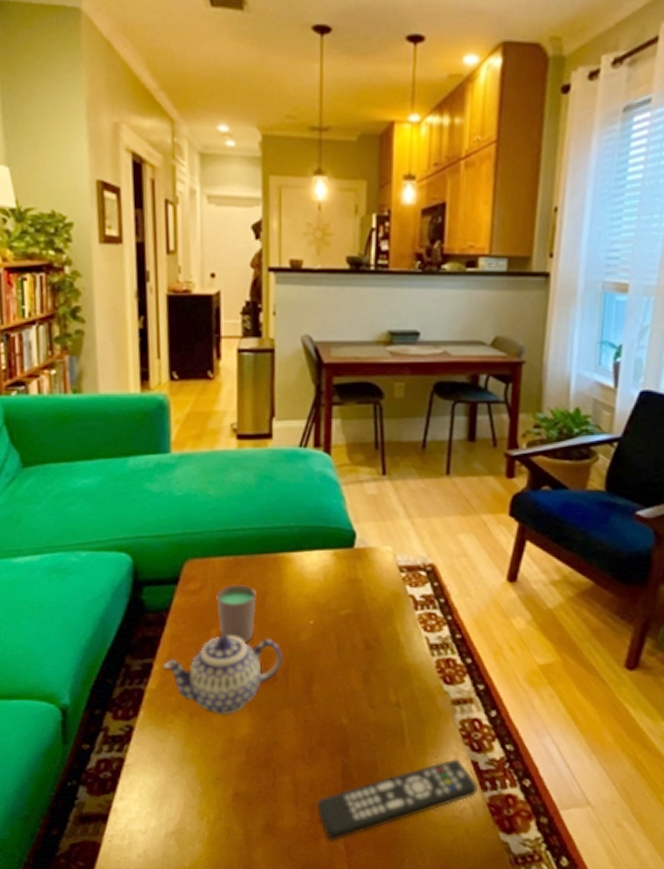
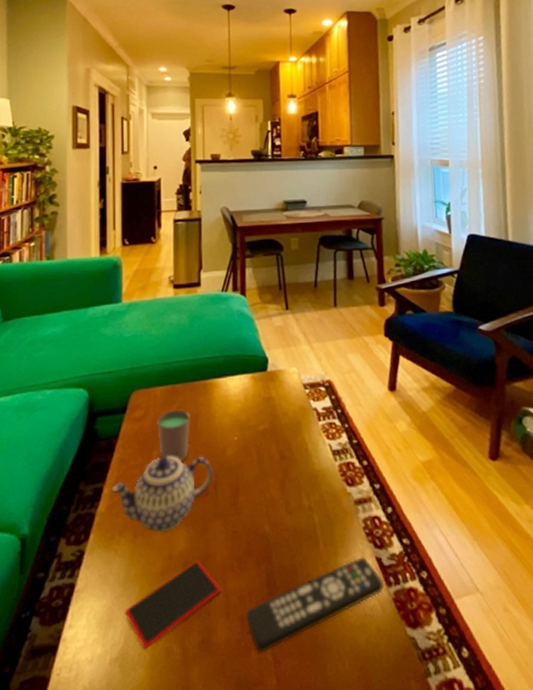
smartphone: none [180,747,289,827] -> present [124,560,221,649]

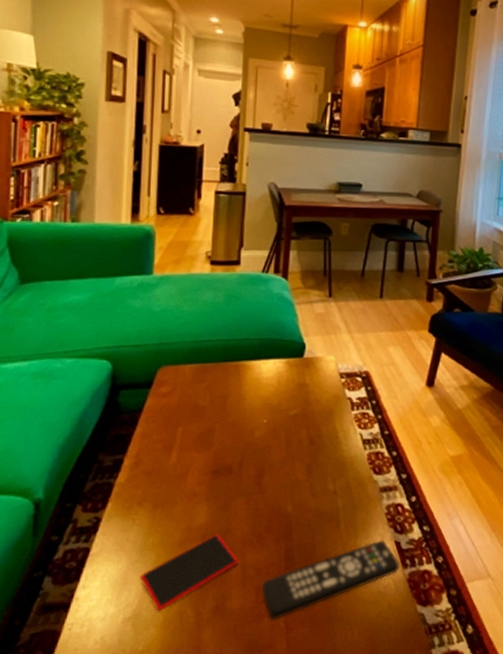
teapot: present [111,456,213,532] -> none [132,433,239,505]
cup: present [157,409,190,462] -> none [184,388,219,440]

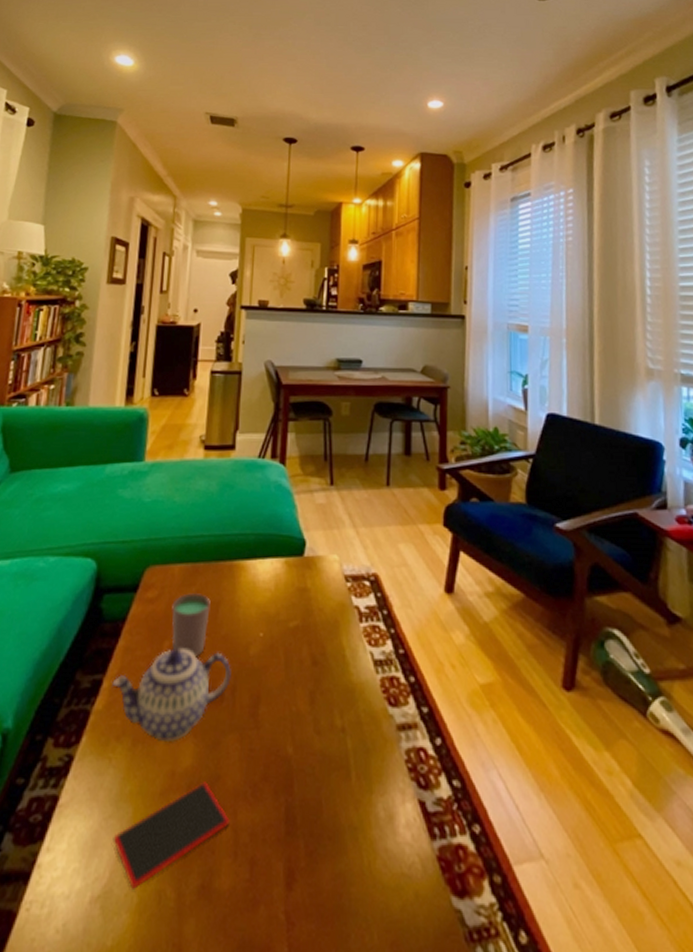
teapot: none [132,433,239,505] -> present [112,649,231,741]
cup: none [184,388,219,440] -> present [171,593,211,658]
remote control: present [260,539,401,620] -> none [255,796,427,910]

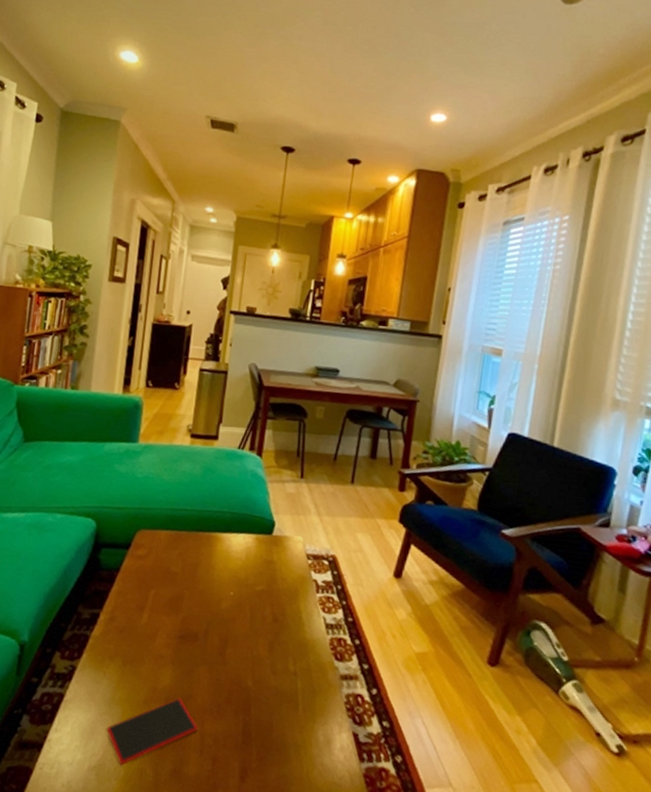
teapot: present [112,649,231,741] -> none [107,596,205,666]
cup: present [171,593,211,658] -> none [156,554,190,605]

